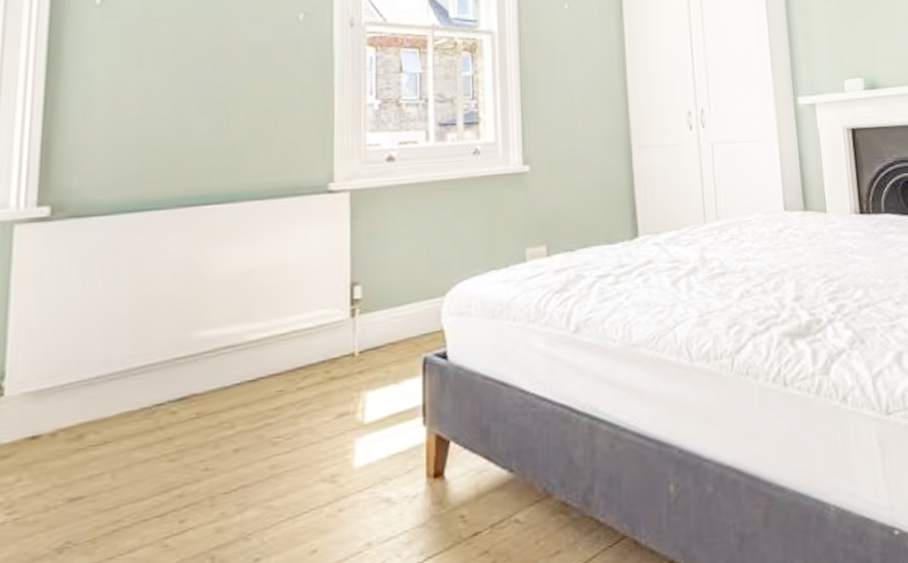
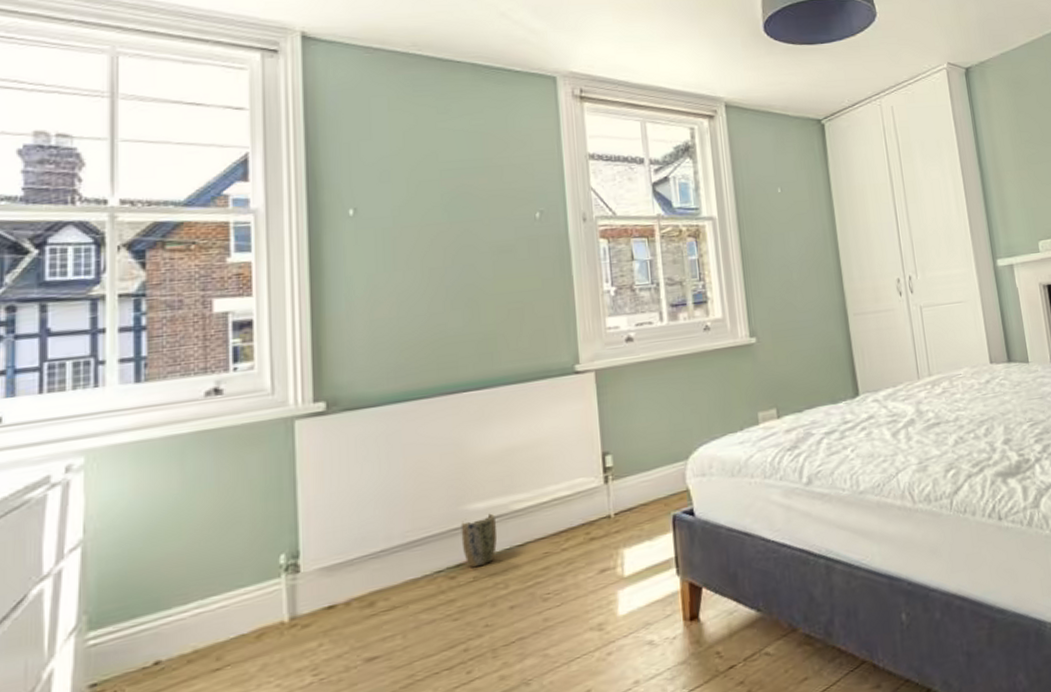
plant pot: none [186,342,228,403] -> present [460,513,498,568]

